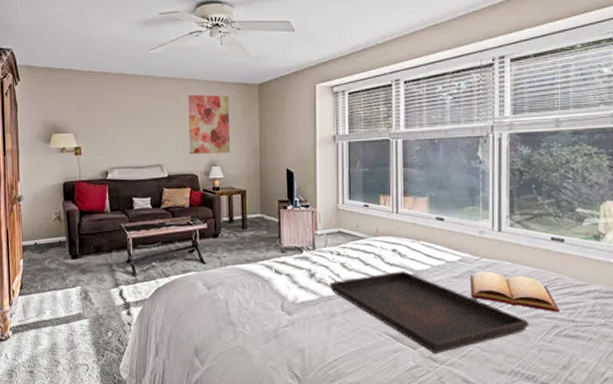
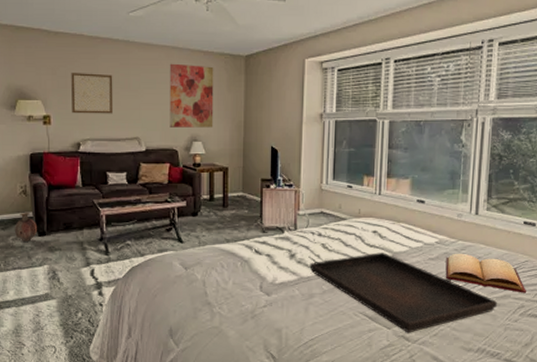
vase: none [49,236,71,264] -> present [14,212,38,242]
wall art: none [99,107,138,144] -> present [71,73,114,114]

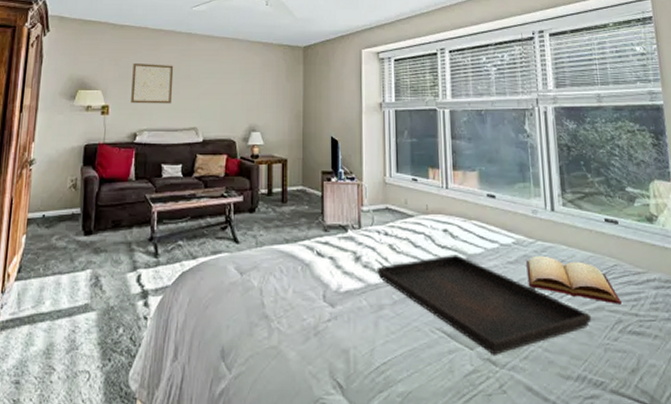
vase: present [14,212,38,242] -> none [59,208,85,242]
wall art: present [169,63,214,128] -> none [228,54,273,118]

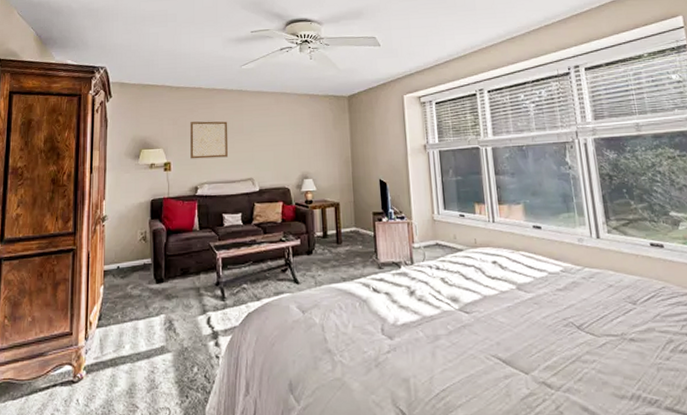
serving tray: present [377,255,592,355] -> none [431,285,643,379]
bible: present [526,255,621,305] -> none [575,281,671,325]

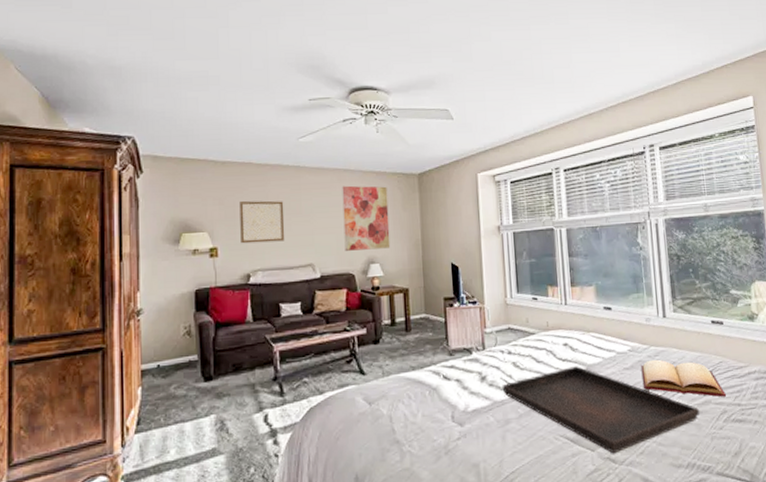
wall art: none [279,107,323,167] -> present [342,185,391,251]
serving tray: none [431,285,643,379] -> present [502,366,700,454]
bible: none [575,281,671,325] -> present [641,359,726,397]

